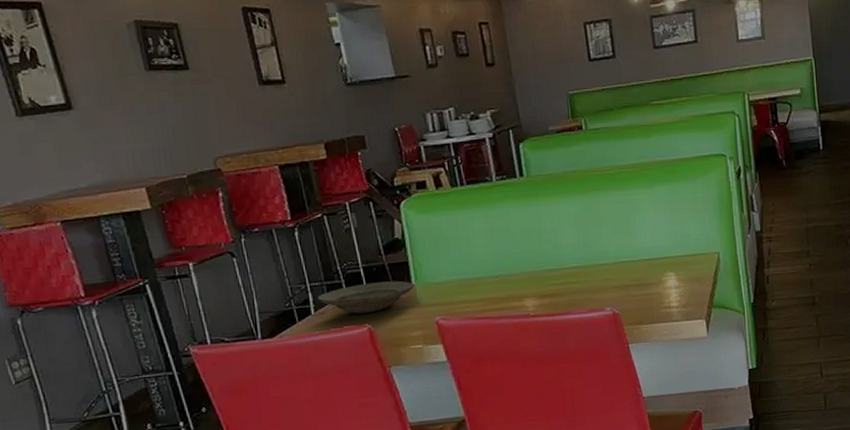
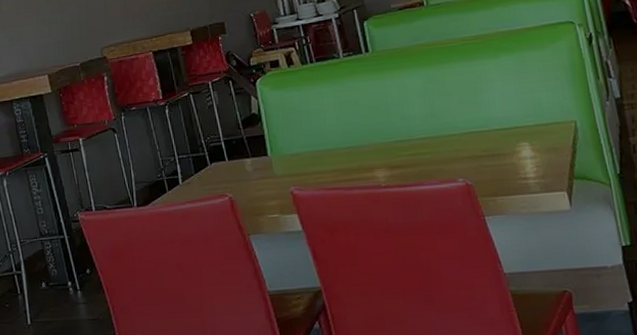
plate: present [317,280,415,314] -> none [185,153,271,184]

